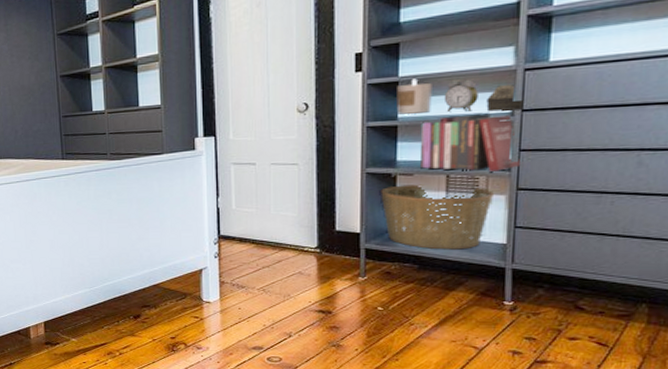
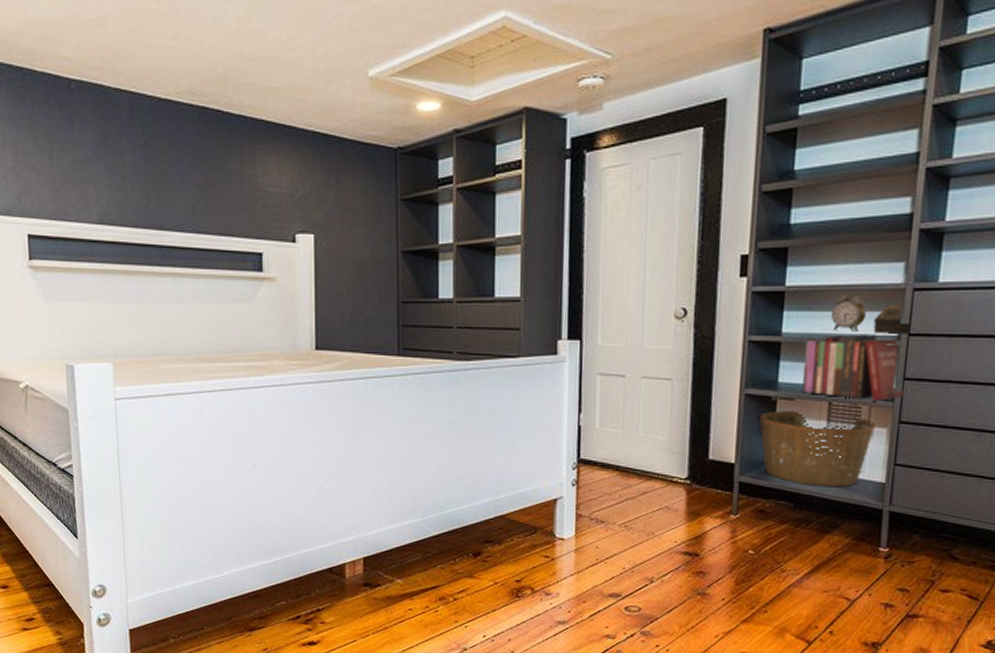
candle: present [396,78,432,115] -> none [780,290,820,330]

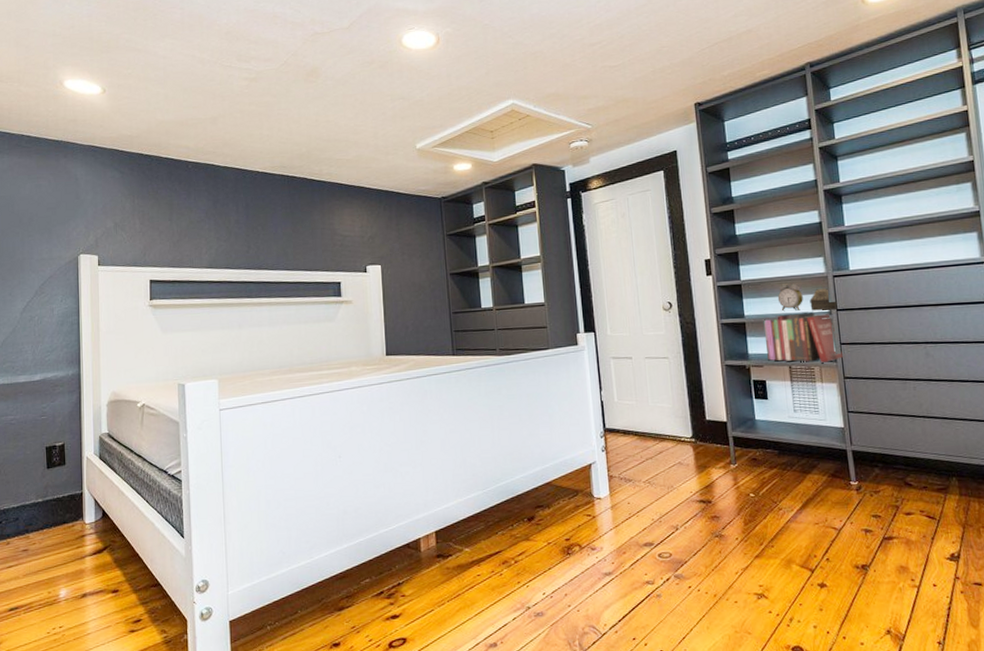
basket: present [759,410,875,488] -> none [739,375,827,435]

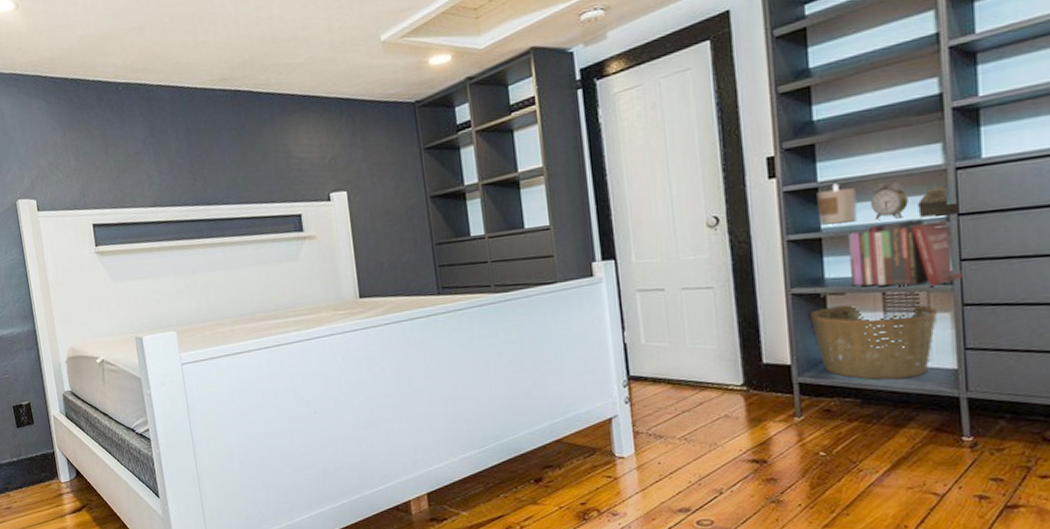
basket: none [739,375,827,435] -> present [810,304,937,380]
candle: none [741,282,770,313] -> present [817,183,858,225]

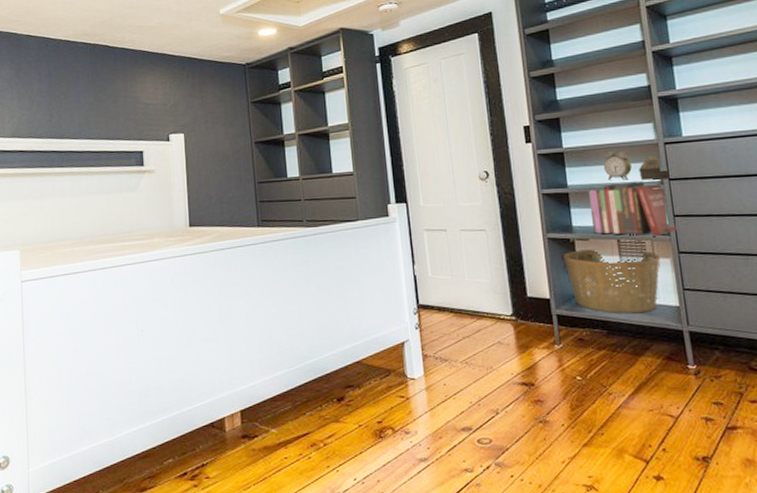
candle: present [817,183,858,225] -> none [563,150,595,183]

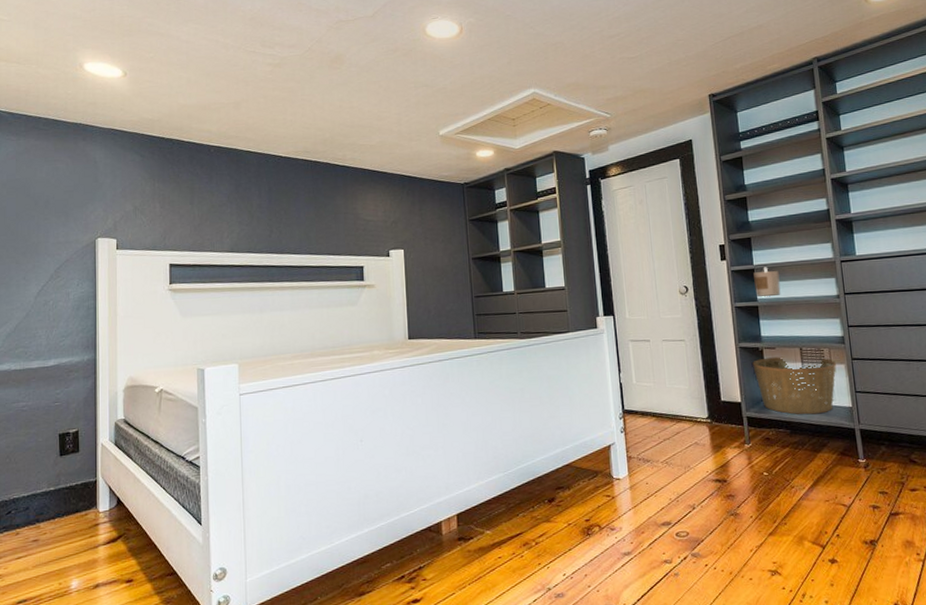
candle: none [563,150,595,183] -> present [753,267,781,297]
books: present [588,182,678,236] -> none [775,296,851,345]
alarm clock: present [603,151,632,180] -> none [788,268,813,295]
decorative box: present [639,156,670,181] -> none [819,273,845,295]

